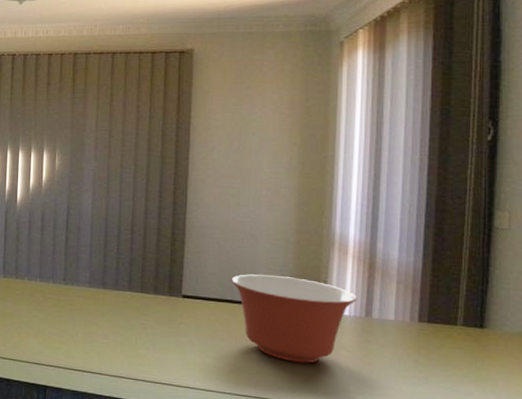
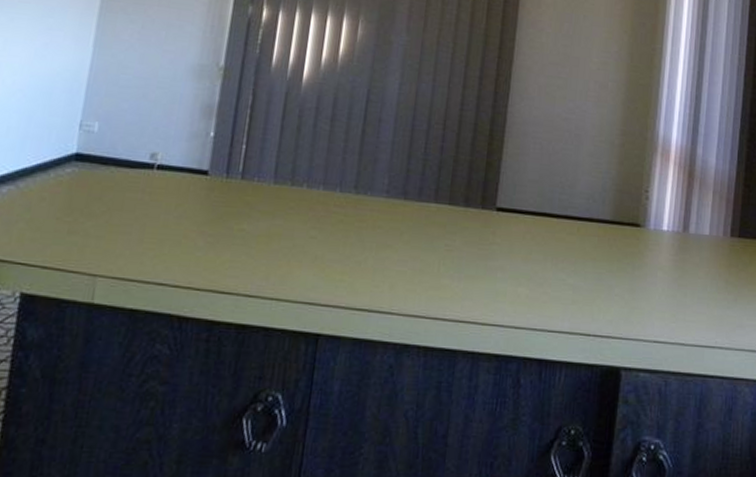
mixing bowl: present [231,274,358,364] -> none [551,182,677,288]

